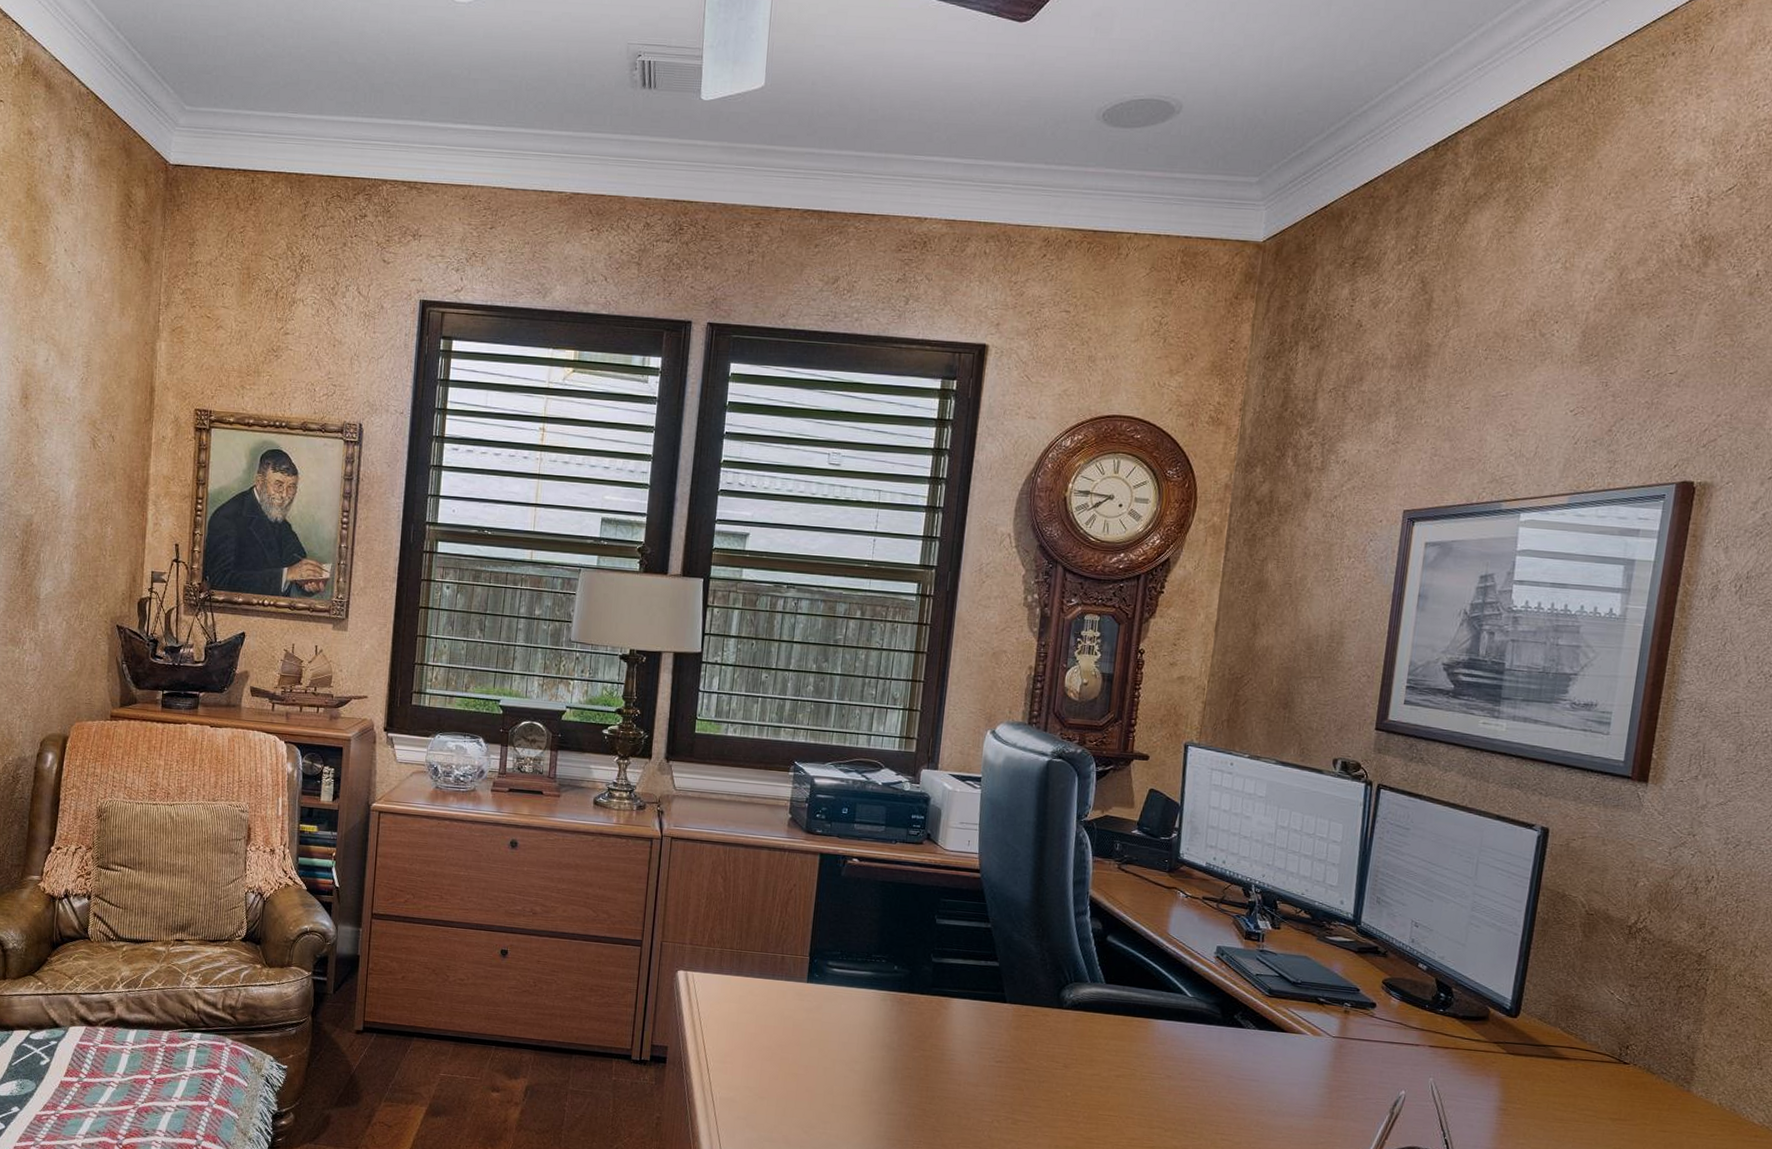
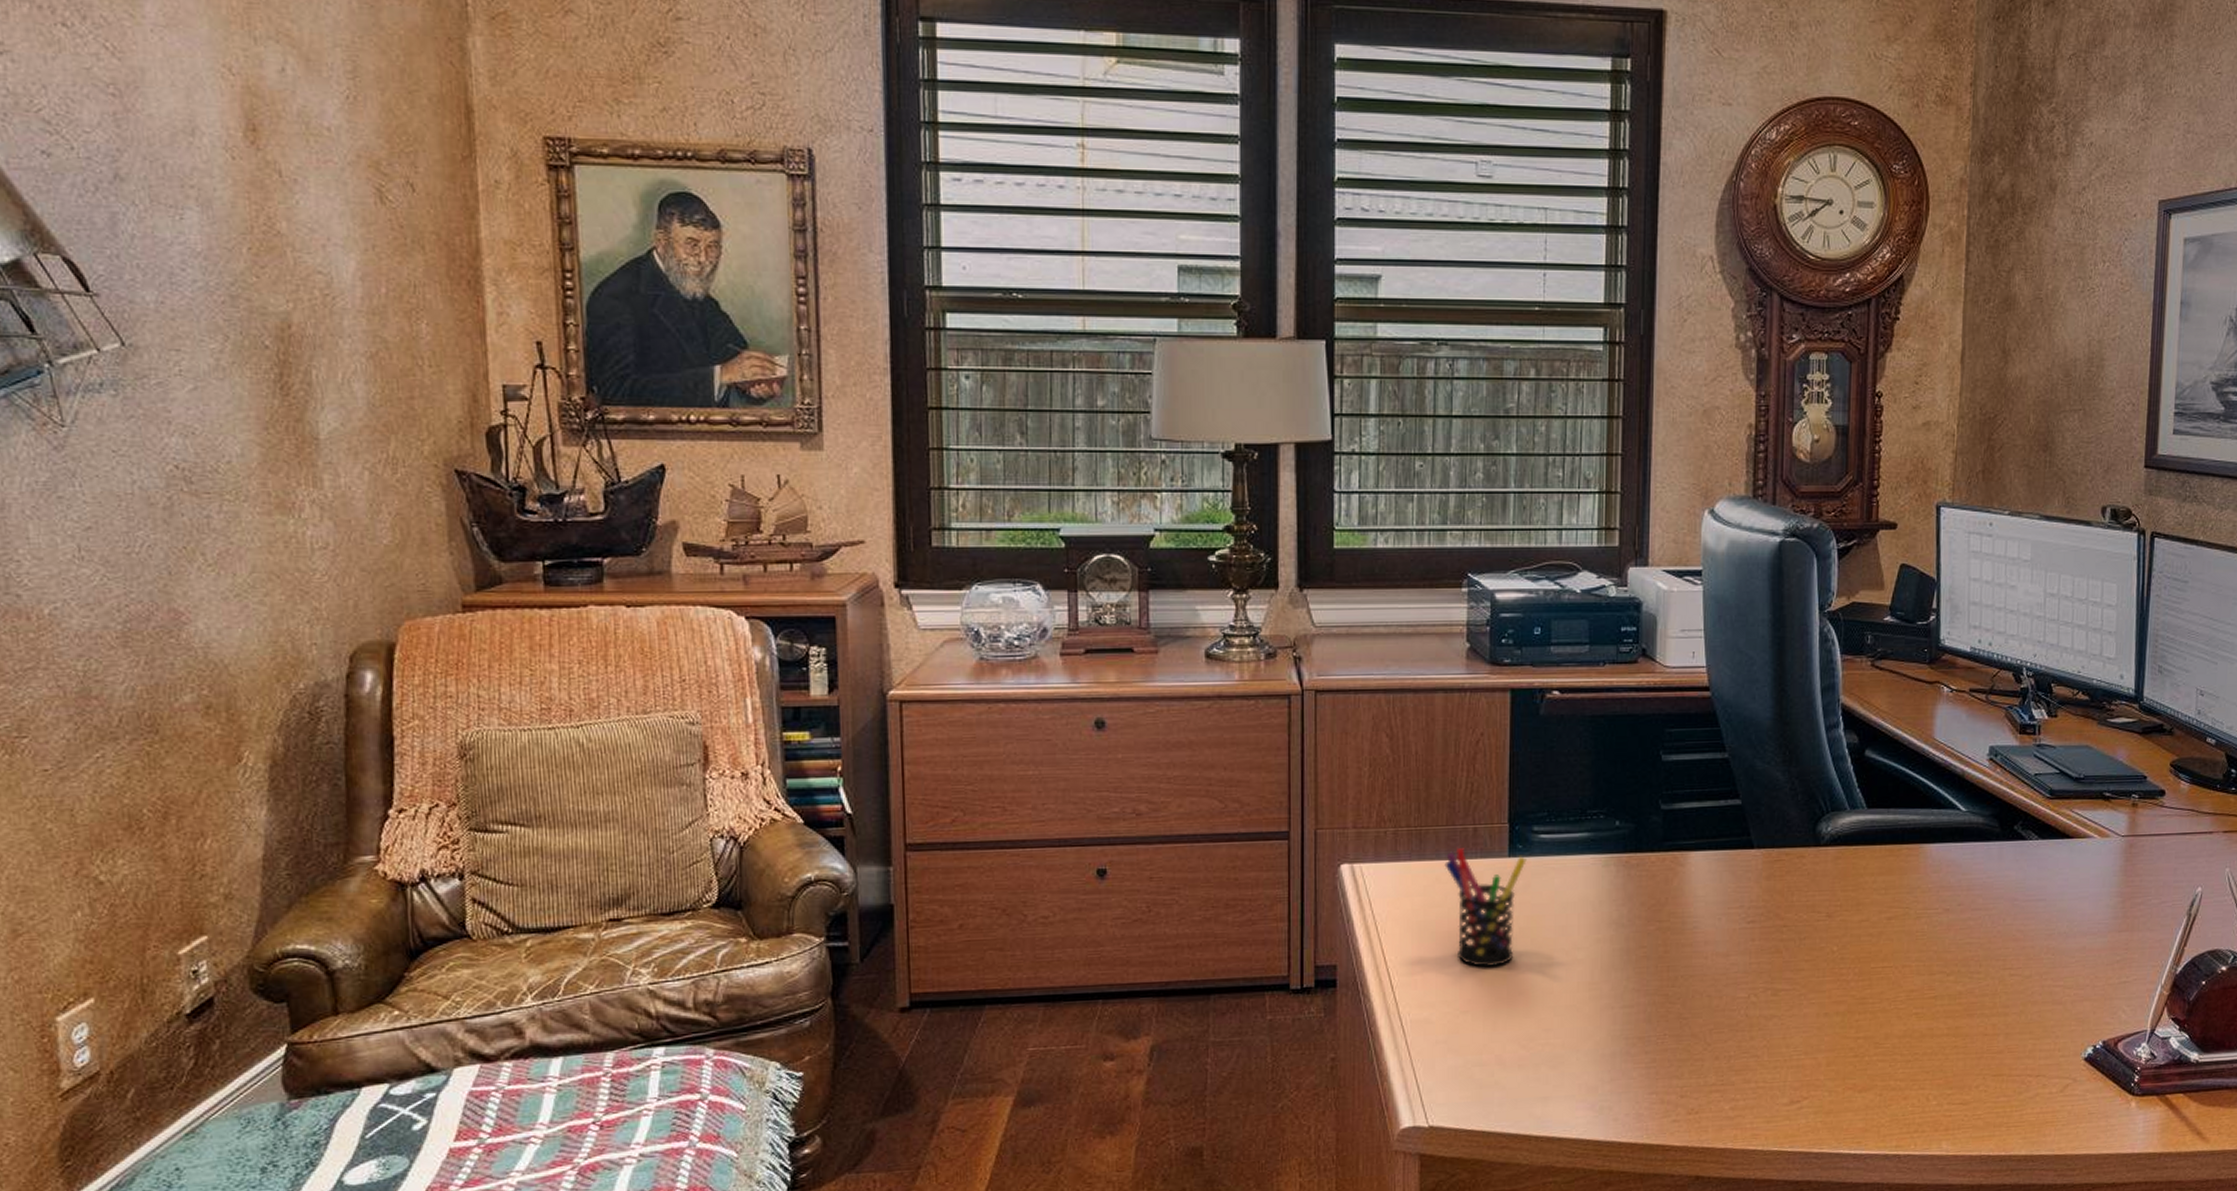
pen holder: none [757,970,821,1066] -> present [1444,848,1527,967]

